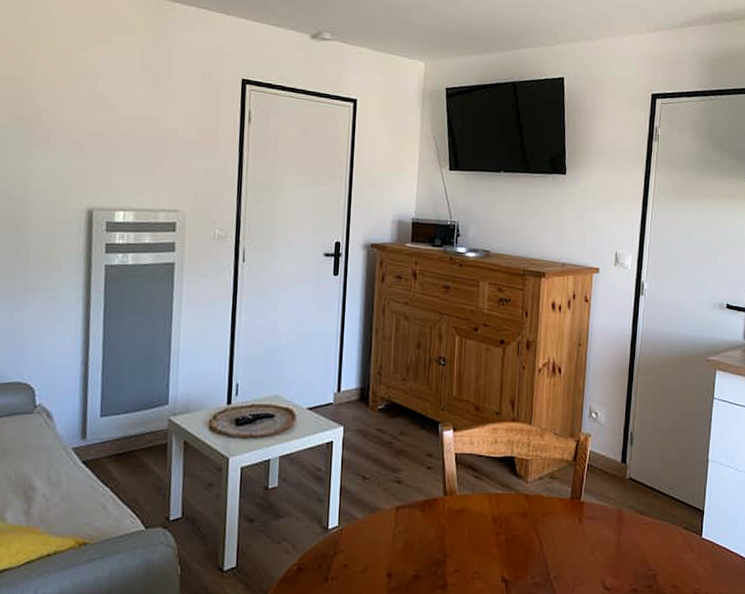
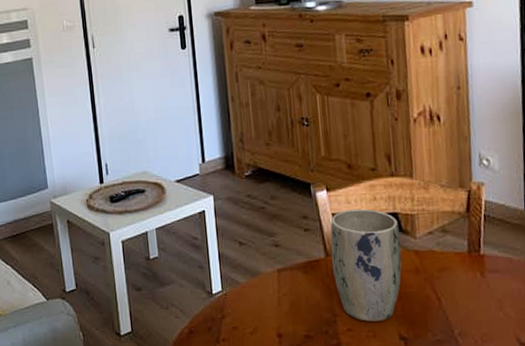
plant pot: none [449,450,514,563] -> present [330,208,402,322]

